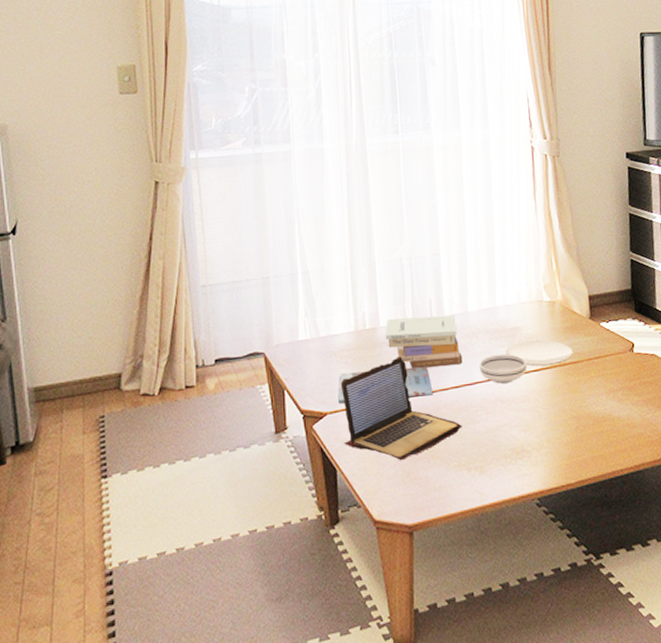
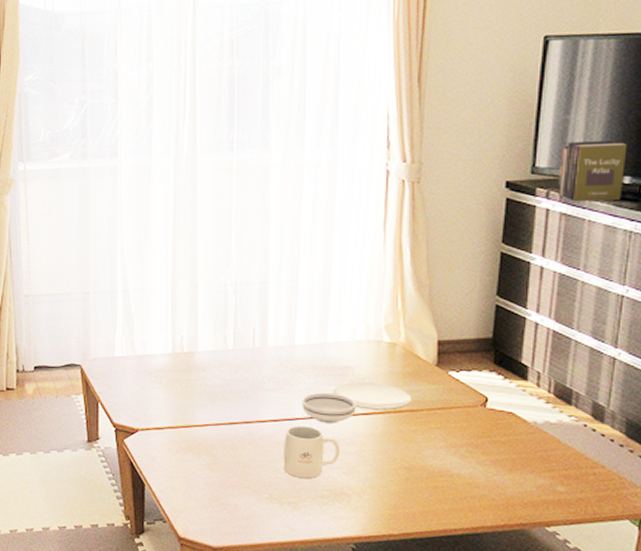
magazine: present [338,366,433,403] -> none [151,393,249,426]
laptop: present [340,356,463,461] -> none [153,383,278,485]
books: present [385,315,463,368] -> none [203,344,284,398]
mug: none [466,389,517,442] -> present [283,426,340,479]

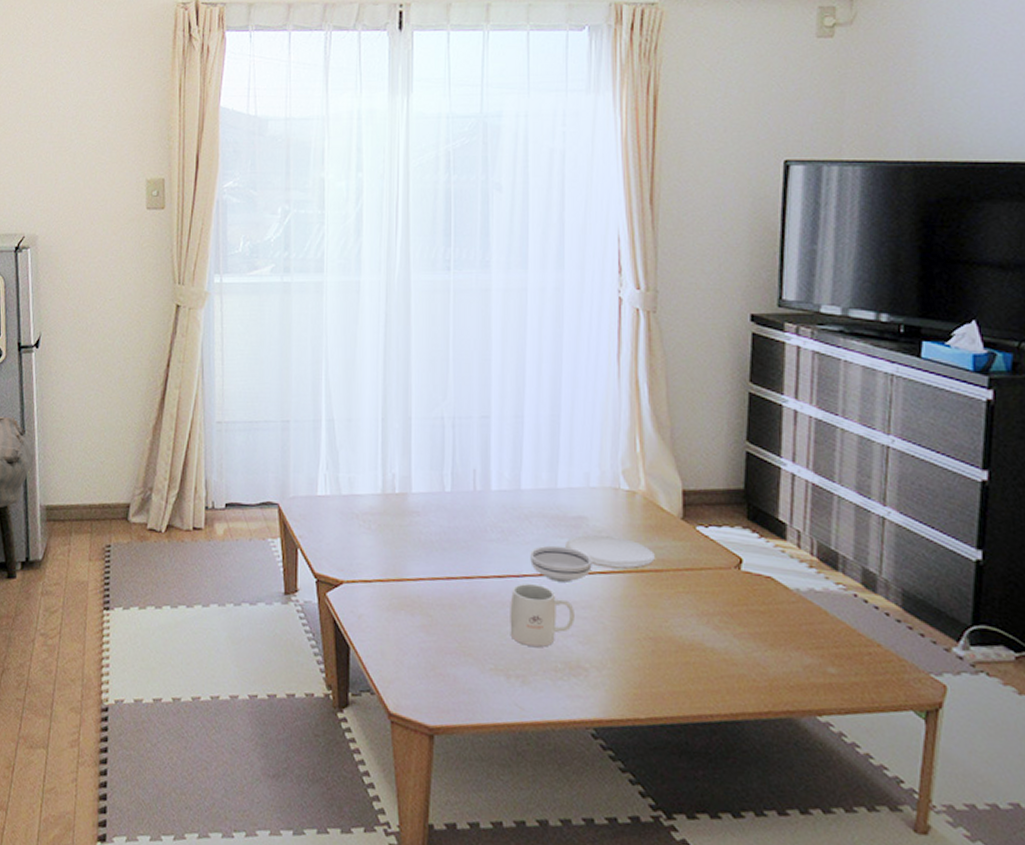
books: present [558,139,628,202] -> none [808,273,882,341]

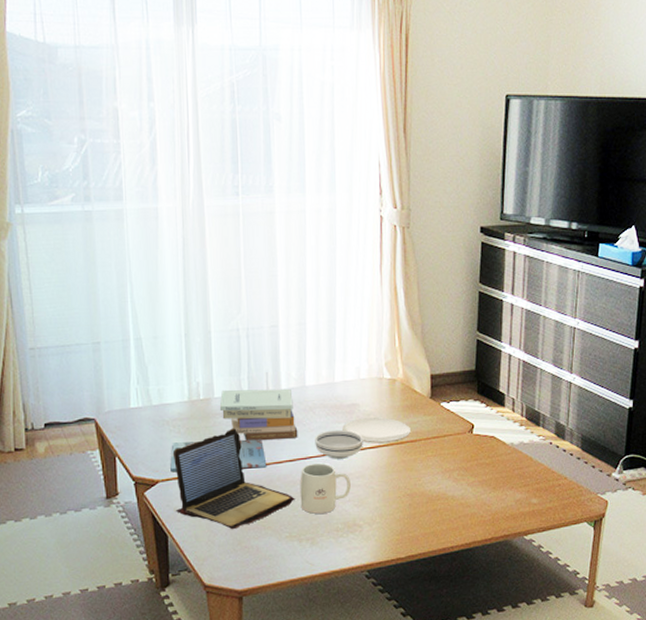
magazine: none [357,539,470,582] -> present [170,438,267,471]
laptop: none [360,530,503,651] -> present [172,428,295,530]
books: none [417,485,510,550] -> present [219,388,298,440]

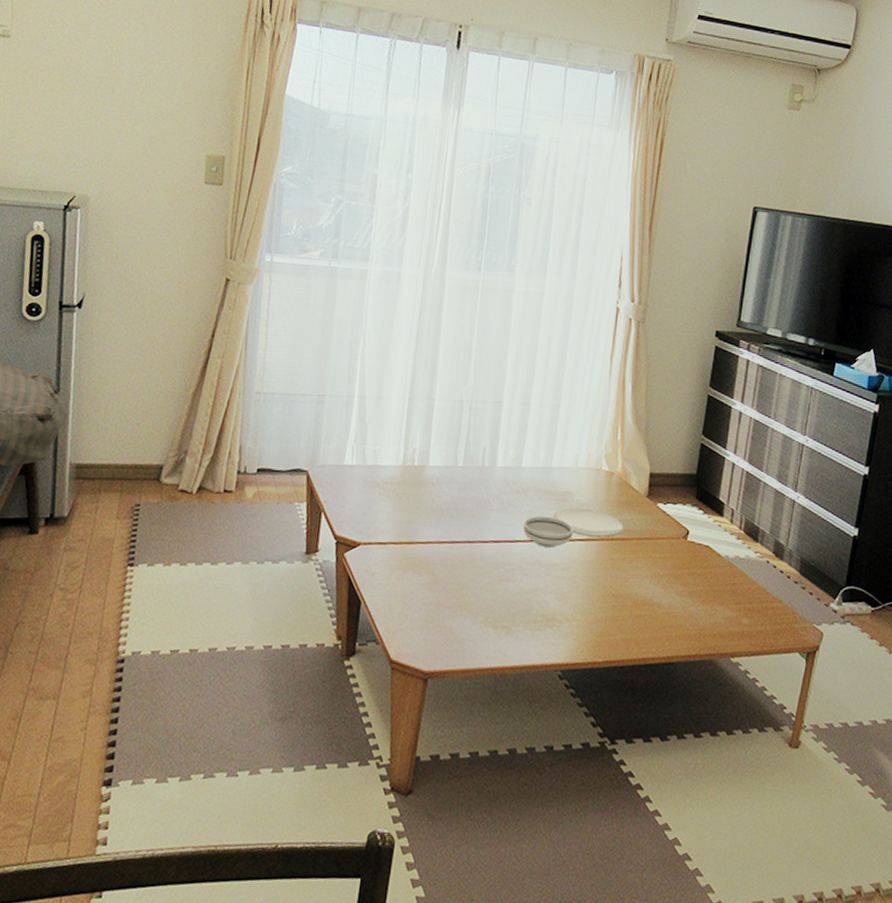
magazine: present [170,438,267,471] -> none [374,506,472,545]
laptop: present [172,428,295,530] -> none [372,499,496,606]
books: present [219,388,298,440] -> none [432,459,508,519]
mug: present [300,463,351,515] -> none [500,548,555,603]

